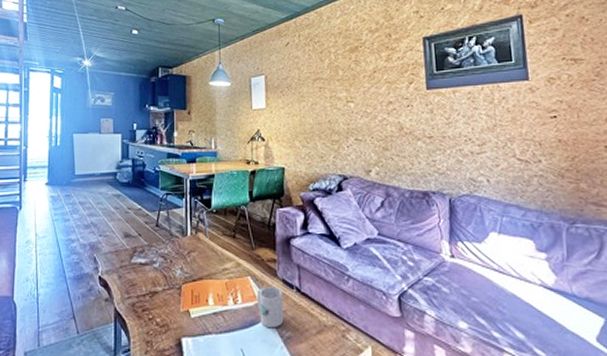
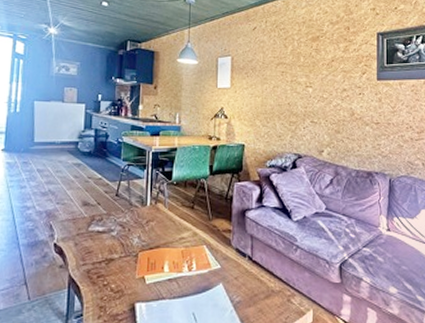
mug: present [256,287,284,328] -> none [210,255,236,294]

